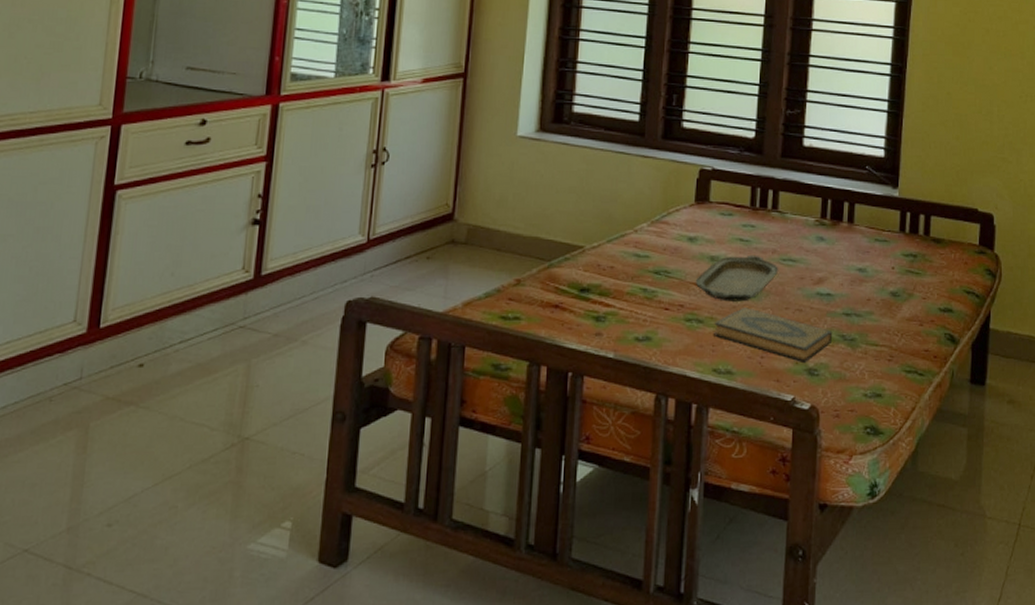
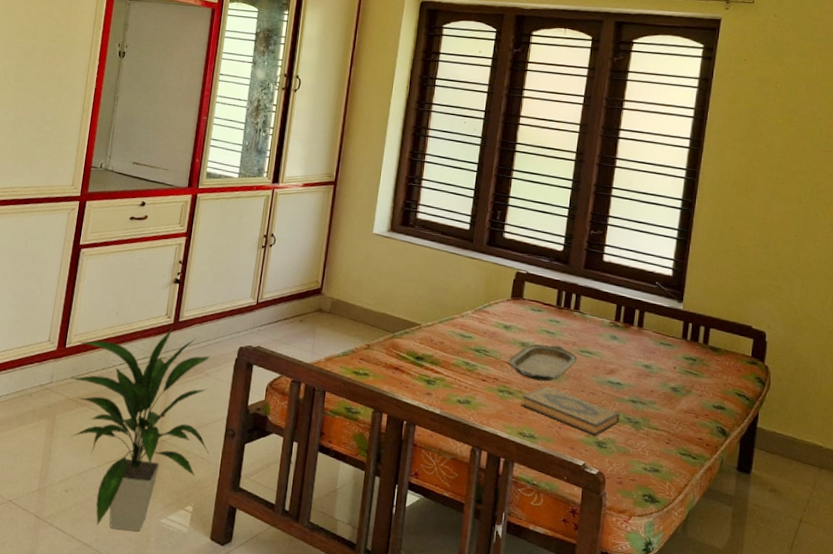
indoor plant: none [108,285,312,568] -> present [70,328,211,532]

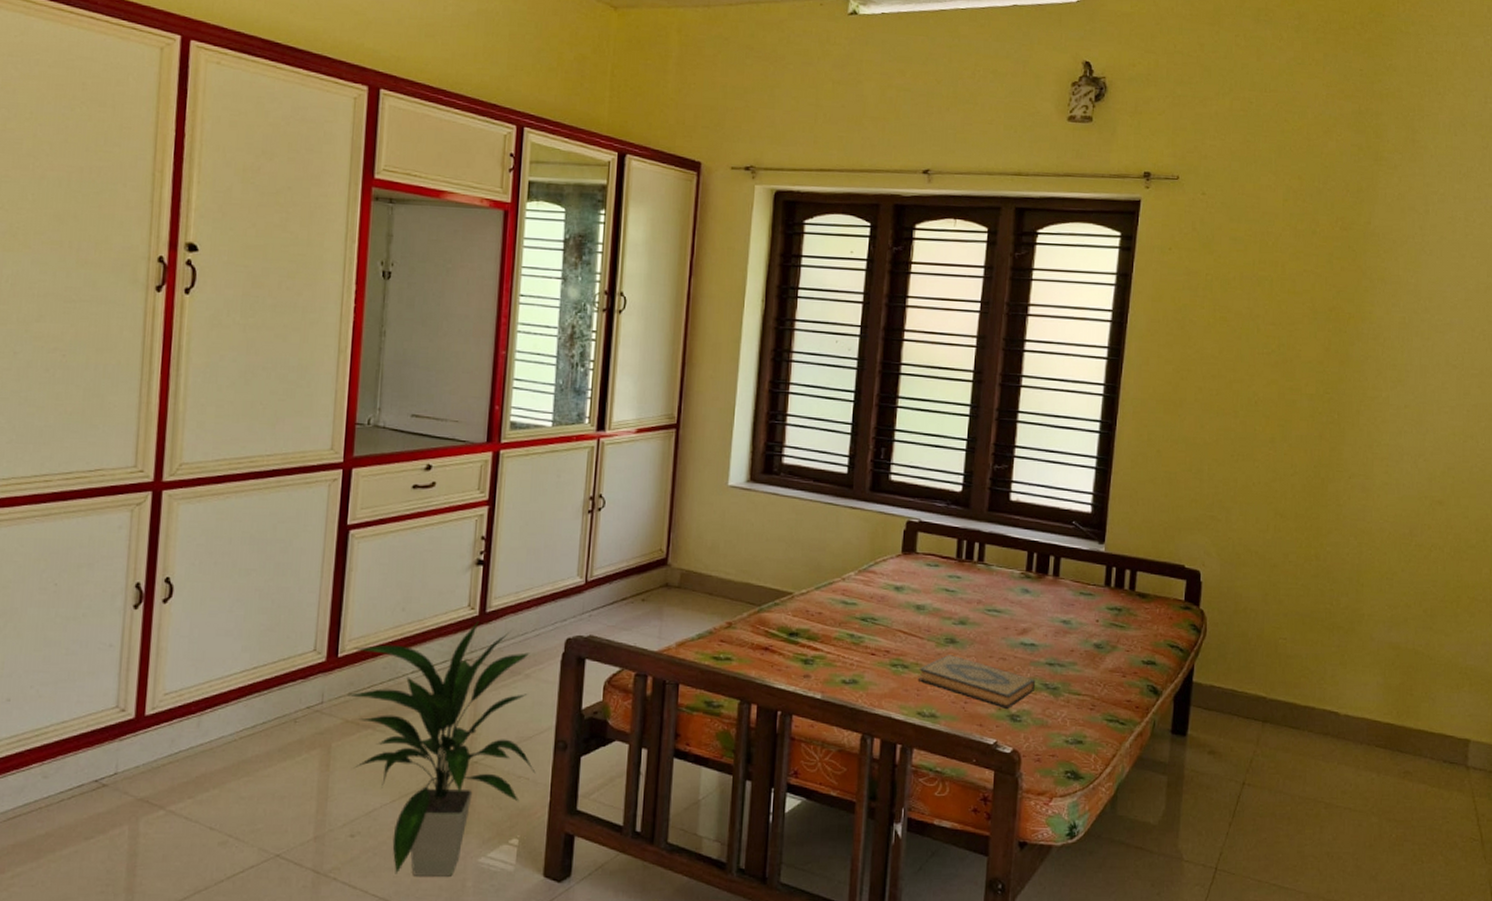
serving tray: present [508,344,577,381] -> none [901,604,983,649]

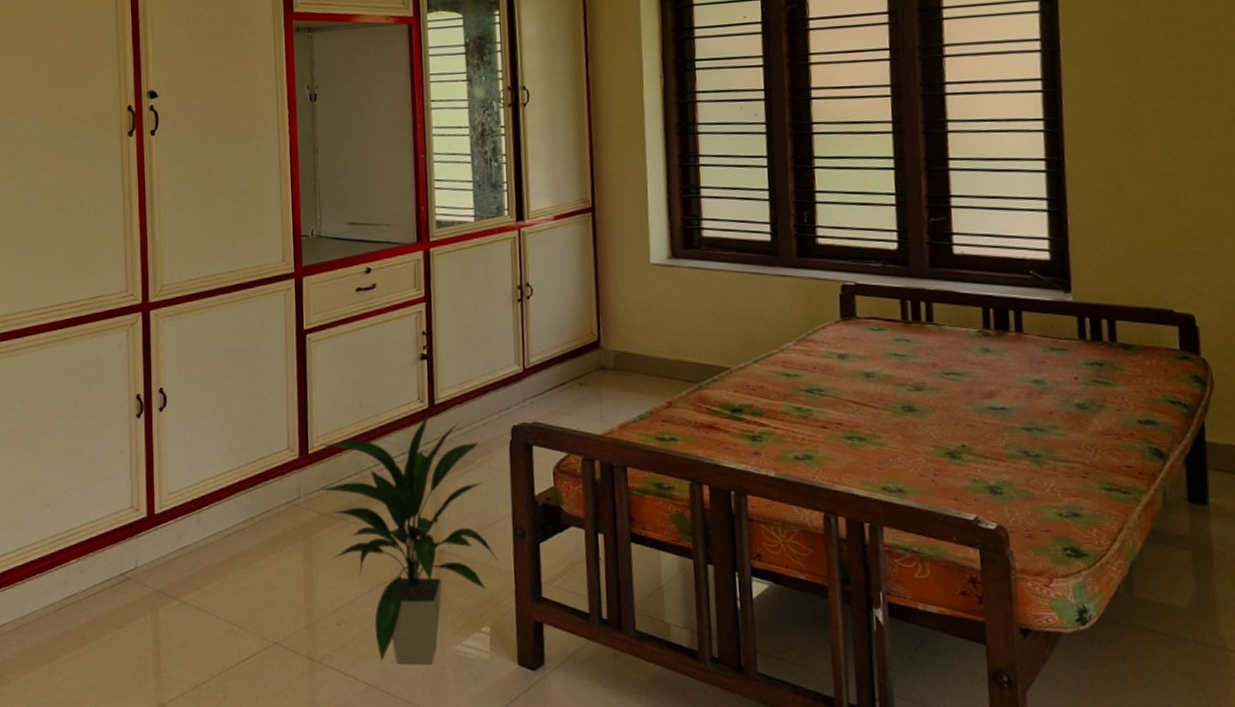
hardback book: present [917,655,1036,709] -> none [877,424,1014,480]

